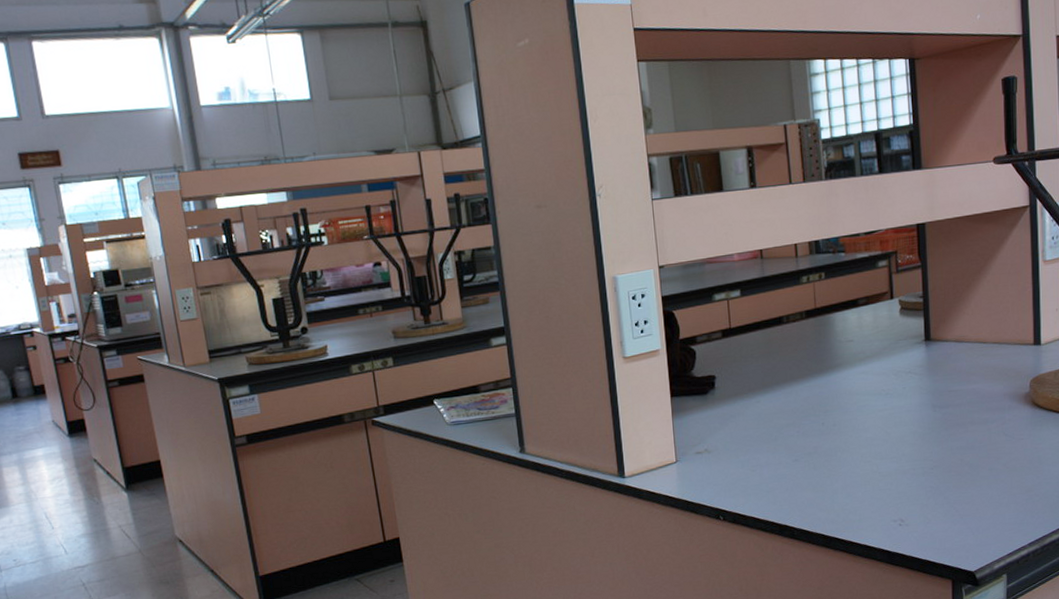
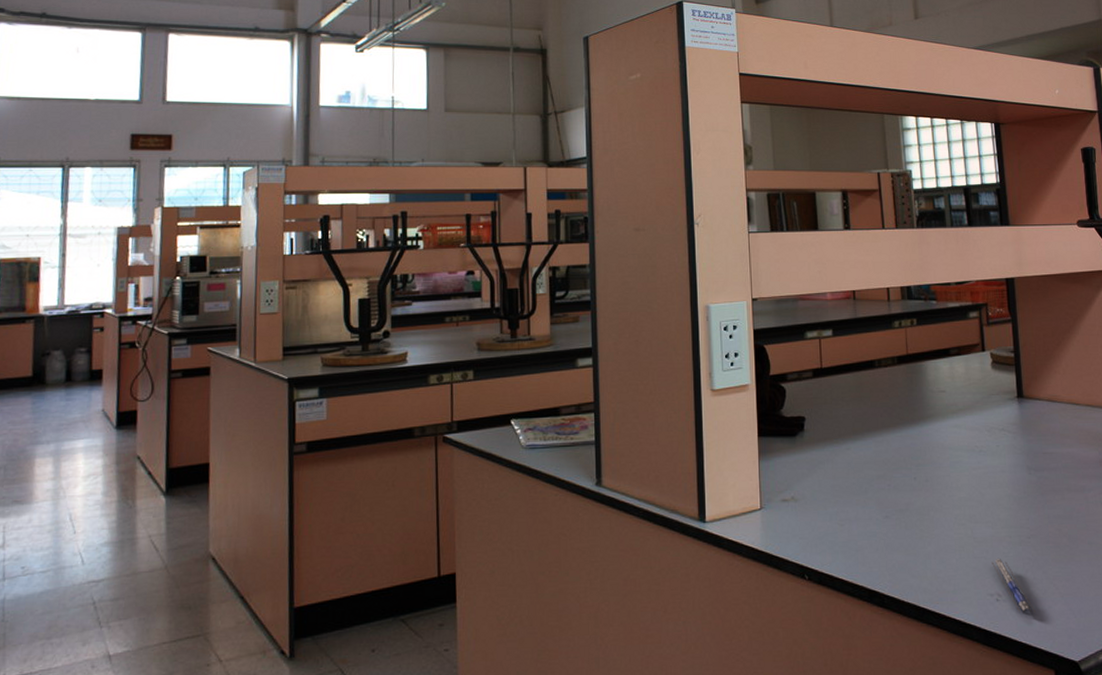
pen: none [896,489,936,534] -> present [992,559,1036,613]

